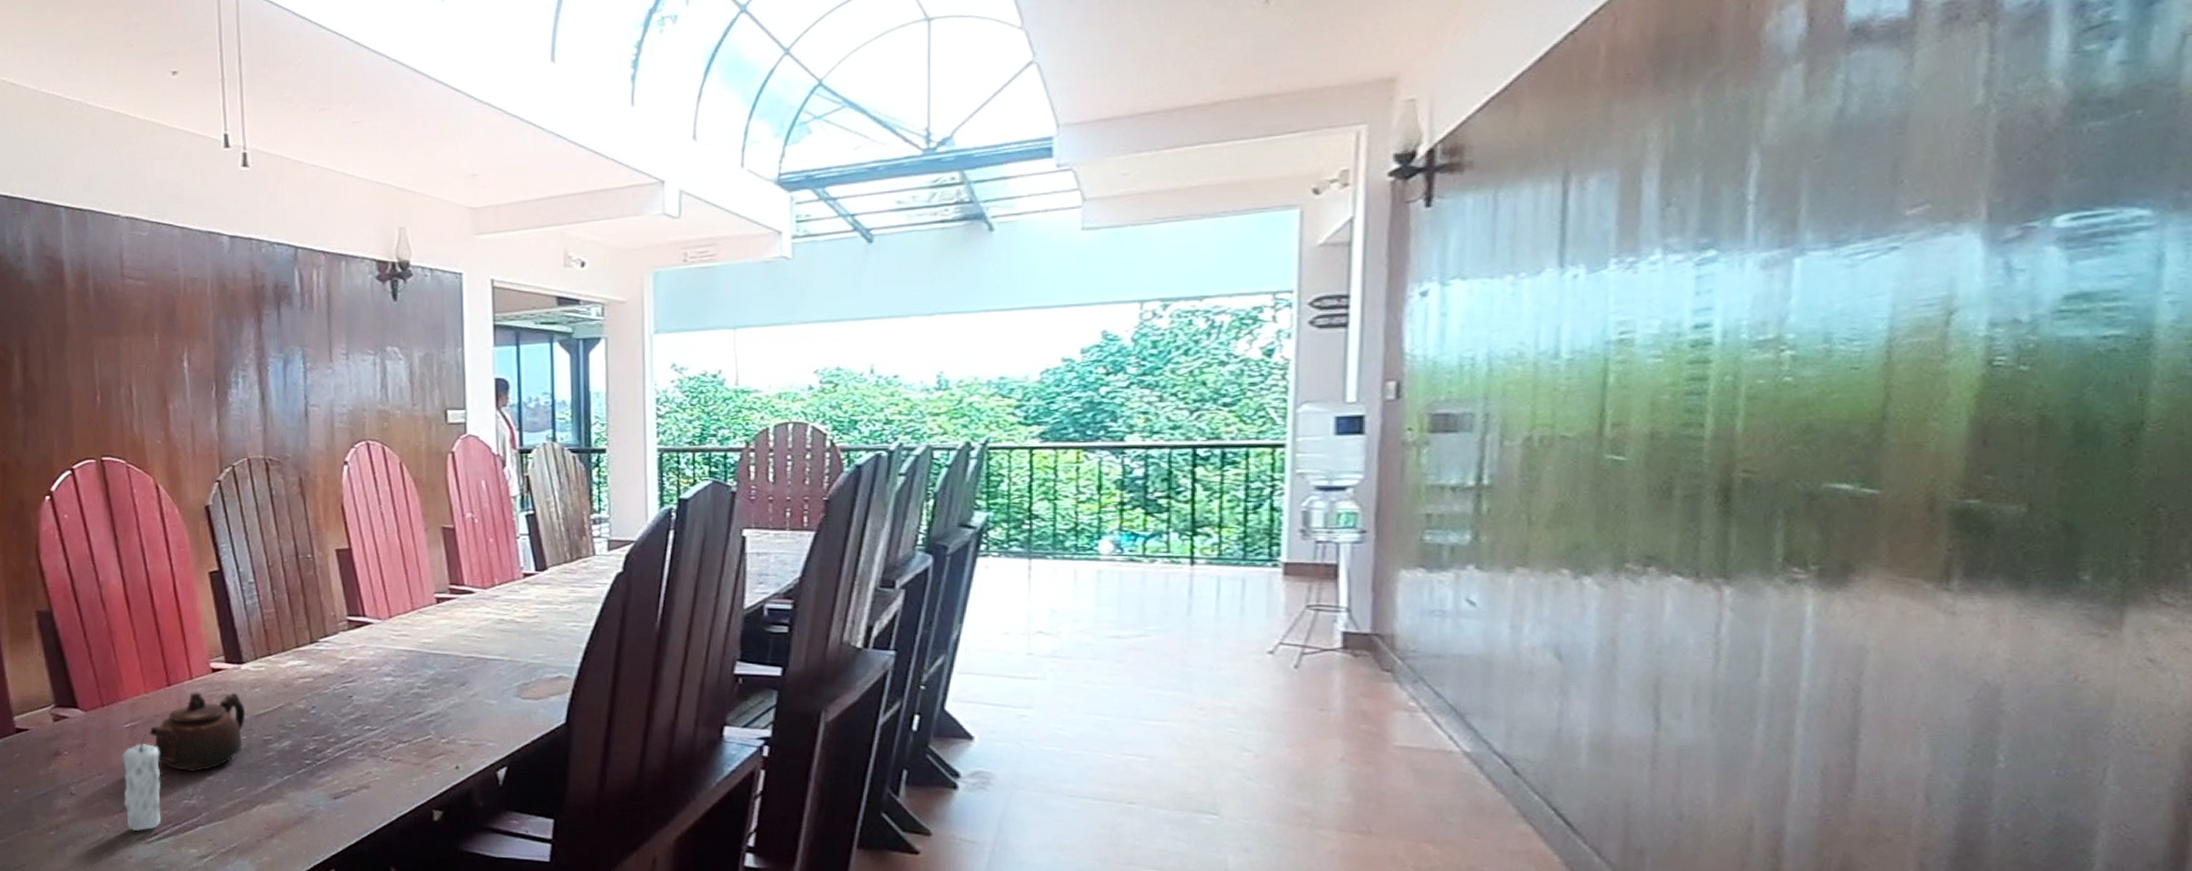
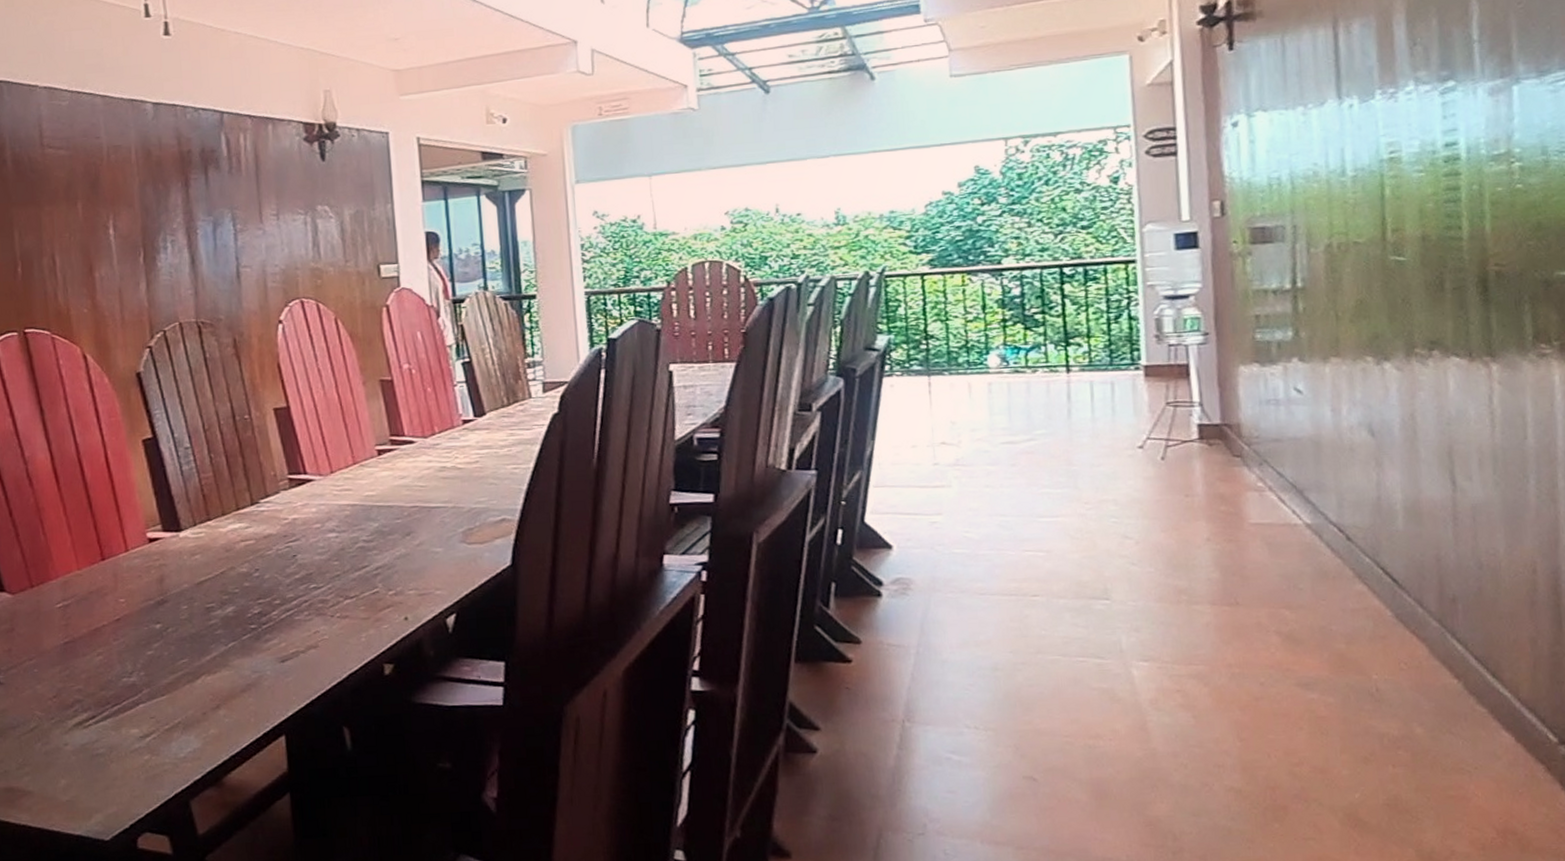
candle: present [122,732,162,832] -> none [54,611,99,717]
teapot: present [148,692,246,773] -> none [82,561,186,649]

